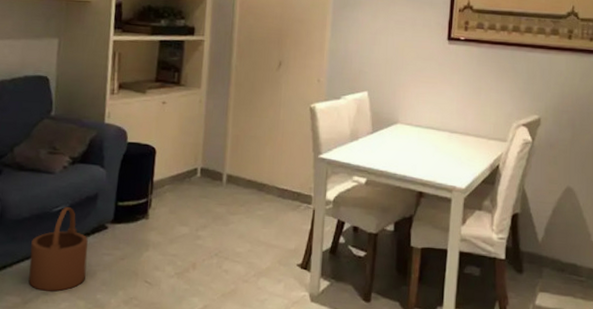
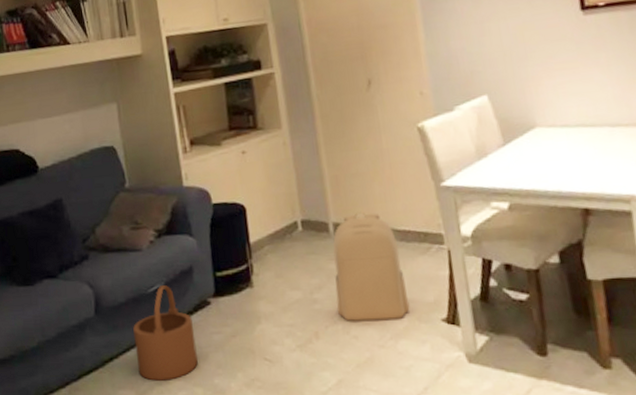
backpack: none [215,168,276,261] -> present [333,211,410,322]

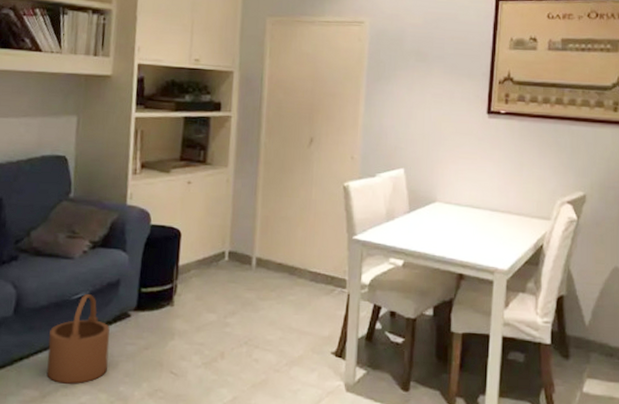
backpack: present [333,211,410,322] -> none [244,250,308,349]

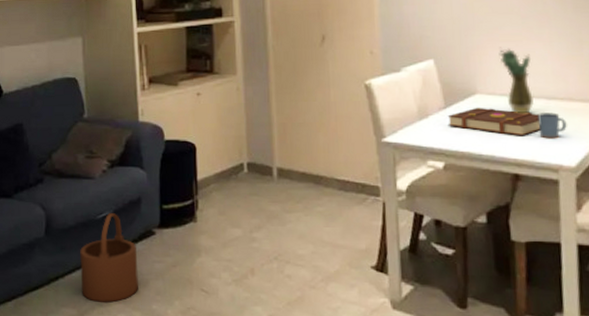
book: none [410,213,484,241] -> present [447,107,540,136]
vase: none [457,163,482,223] -> present [499,47,534,114]
mug: none [482,222,504,245] -> present [537,112,567,139]

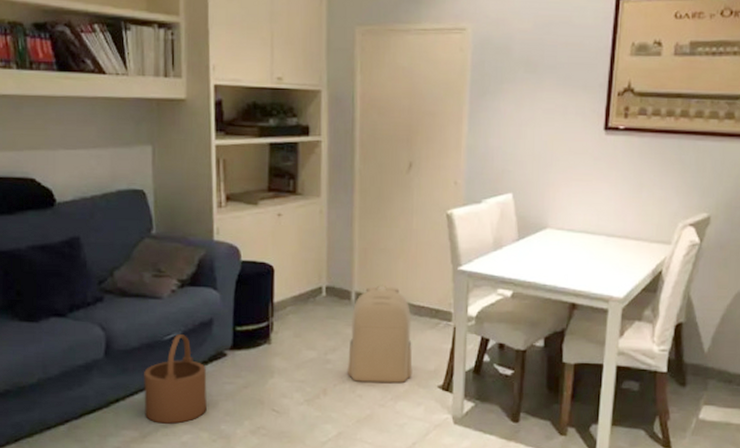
backpack: none [273,159,342,264] -> present [347,284,413,384]
book: present [447,107,540,136] -> none [519,240,599,269]
vase: present [499,47,534,114] -> none [571,185,597,249]
mug: present [537,112,567,139] -> none [597,248,621,272]

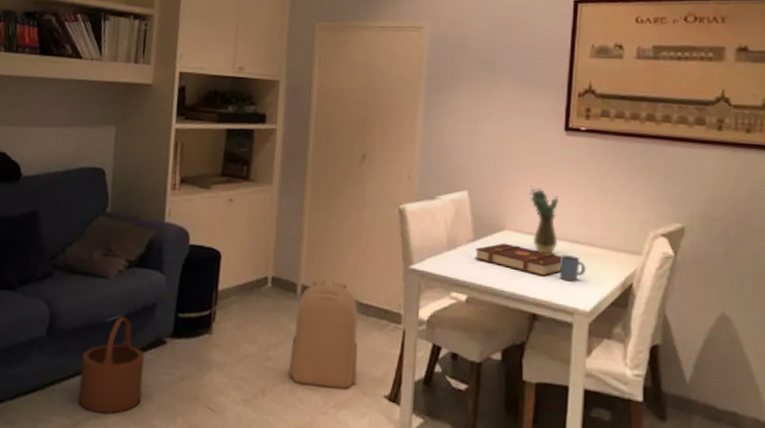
book: none [519,240,599,269] -> present [474,243,561,277]
vase: none [571,185,597,249] -> present [530,186,558,255]
mug: none [597,248,621,272] -> present [559,255,586,282]

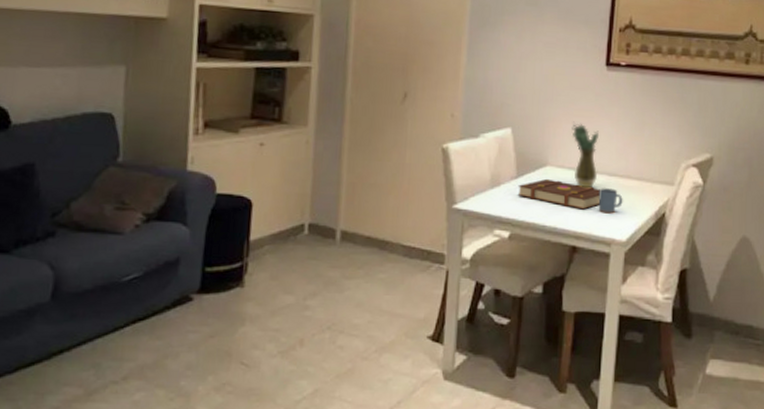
wooden bucket: present [78,317,144,414] -> none [92,275,168,379]
backpack: present [287,278,359,389] -> none [327,222,401,333]

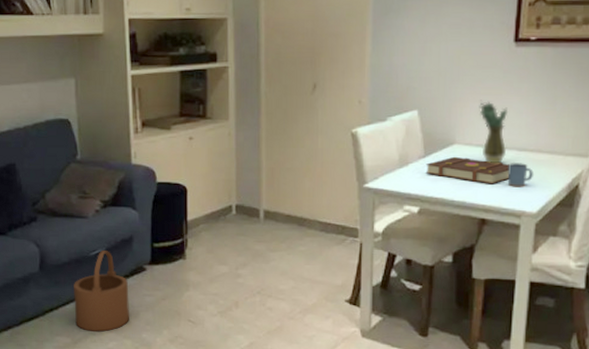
wooden bucket: none [92,275,168,379] -> present [74,250,129,332]

